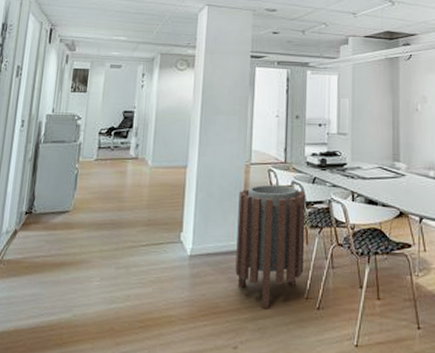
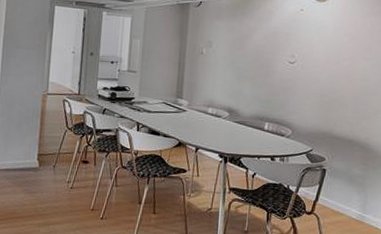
trash can: present [235,184,306,309] -> none [31,112,96,217]

